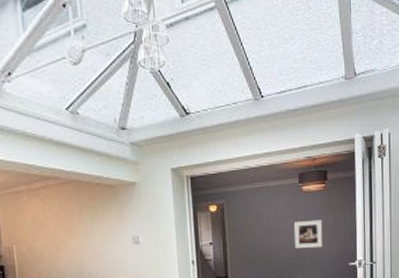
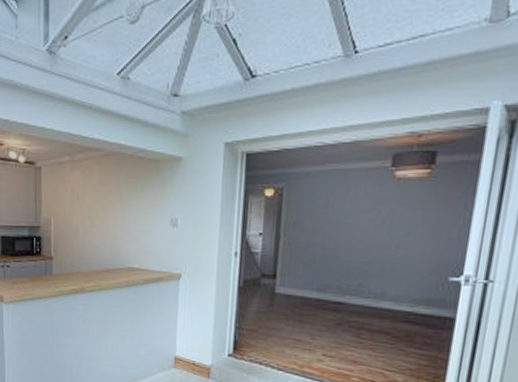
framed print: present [293,219,323,249] -> none [371,215,418,253]

